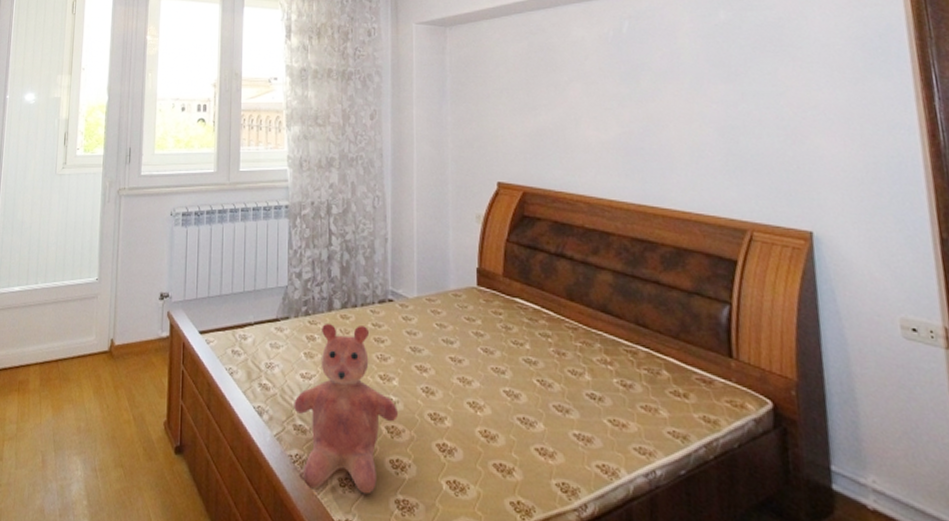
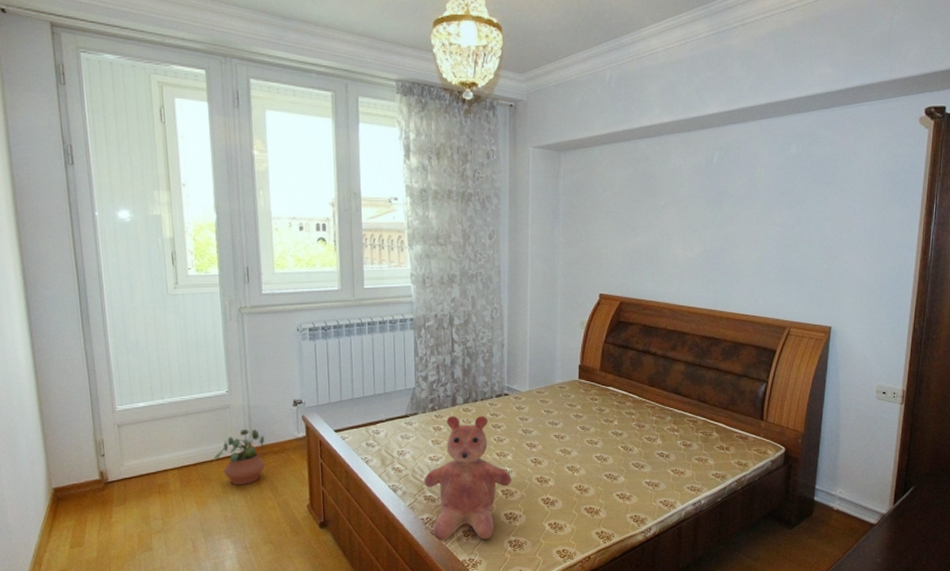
potted plant: none [75,324,128,390] -> present [213,430,266,485]

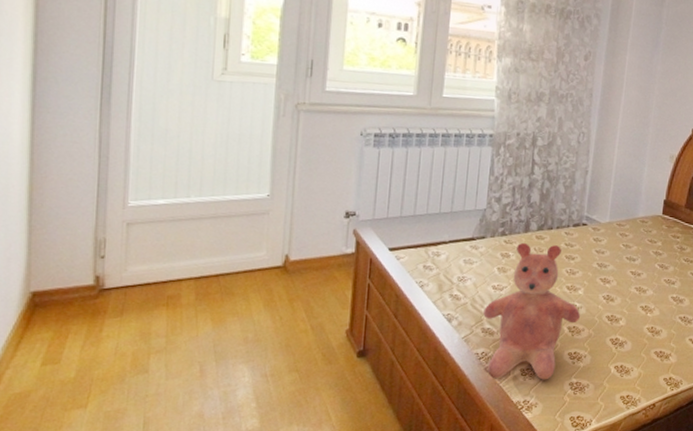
potted plant: present [213,430,266,485] -> none [240,240,307,303]

